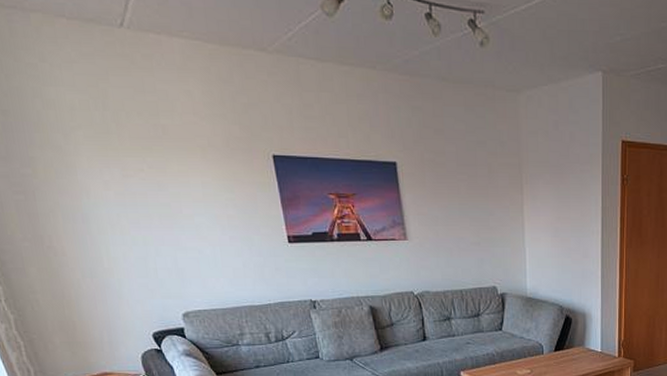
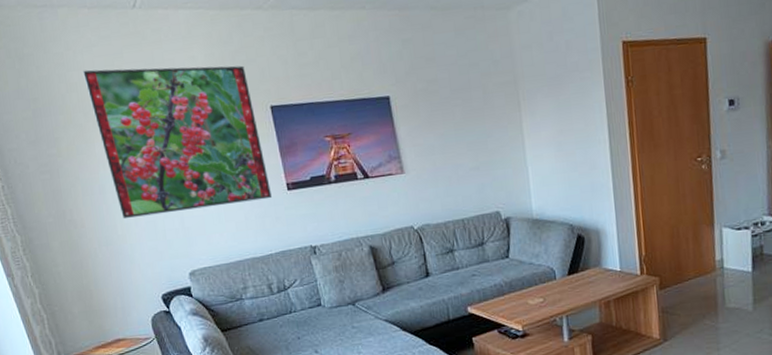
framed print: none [62,87,272,252] -> present [83,65,272,218]

